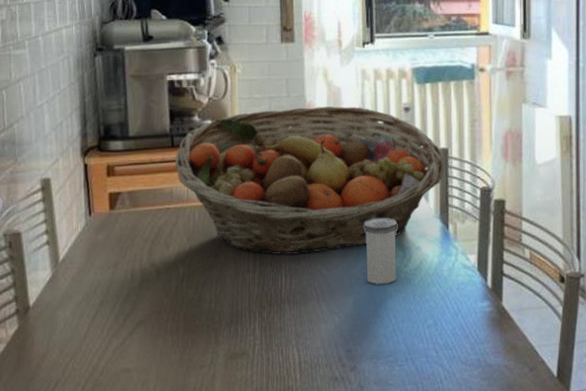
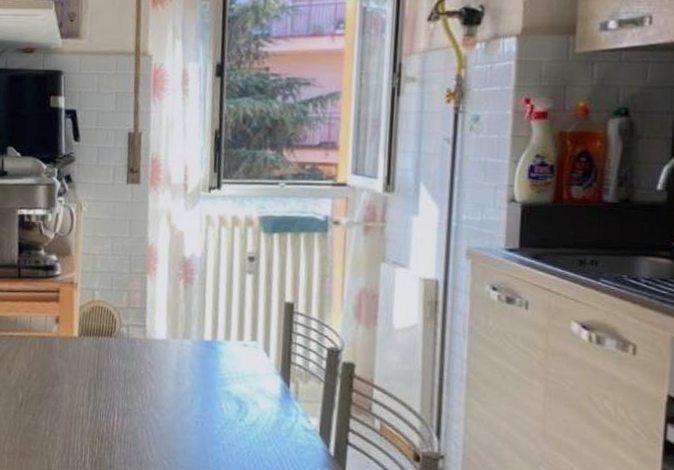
fruit basket: present [175,106,445,255] -> none [20,248,289,395]
salt shaker: present [364,218,397,284] -> none [199,368,234,437]

